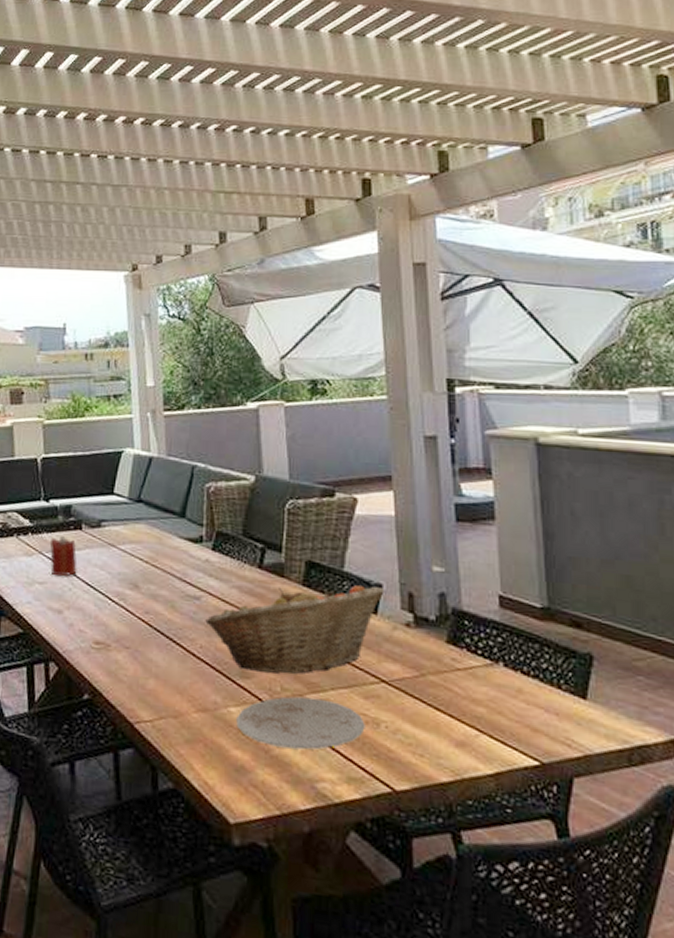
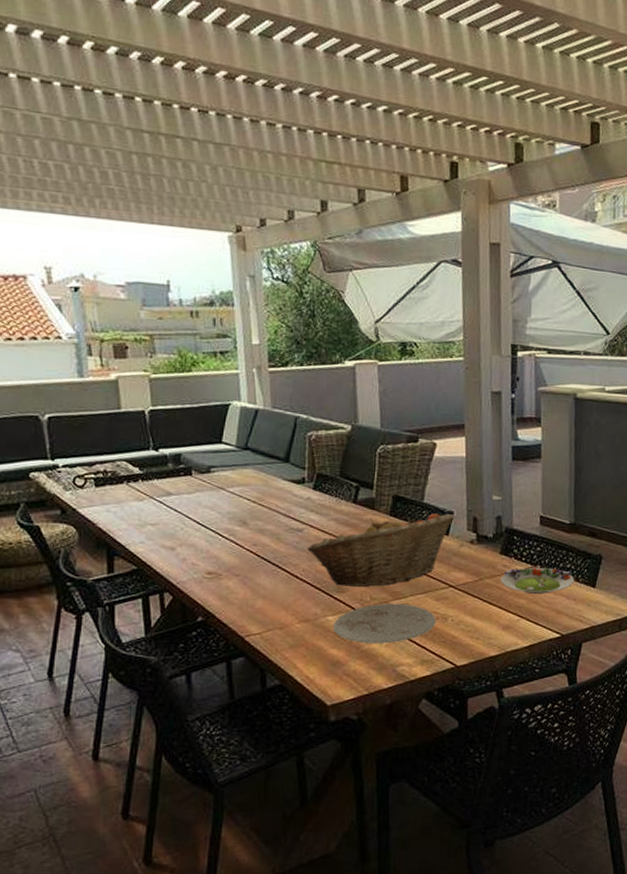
candle: present [49,536,77,577] -> none [160,482,188,518]
salad plate: none [449,664,555,702] -> present [500,567,575,594]

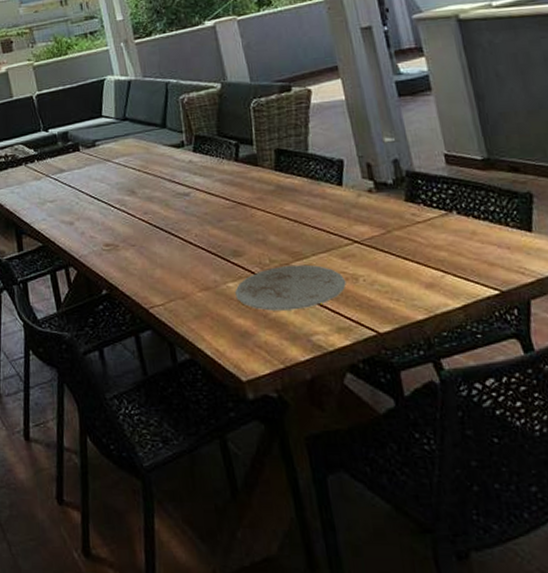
fruit basket: present [307,514,455,588] -> none [196,163,346,250]
salad plate: present [500,567,575,594] -> none [411,212,504,244]

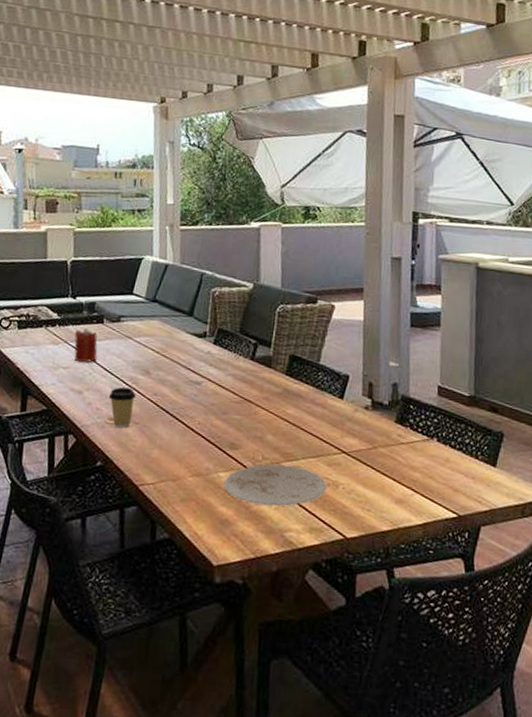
candle: none [53,159,81,194] -> present [74,328,98,363]
coffee cup: none [99,211,128,253] -> present [108,387,136,428]

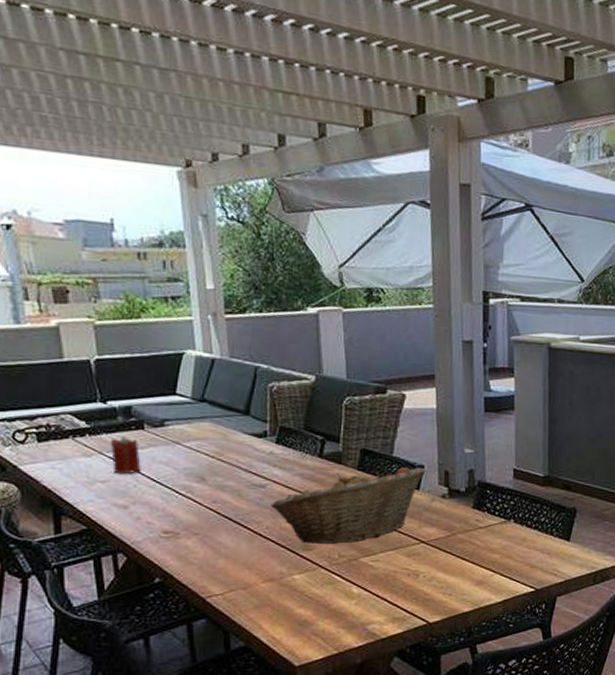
coffee cup: present [108,387,136,428] -> none [159,498,192,541]
fruit basket: none [204,376,351,446] -> present [270,468,426,545]
plate: present [224,464,327,507] -> none [300,560,408,602]

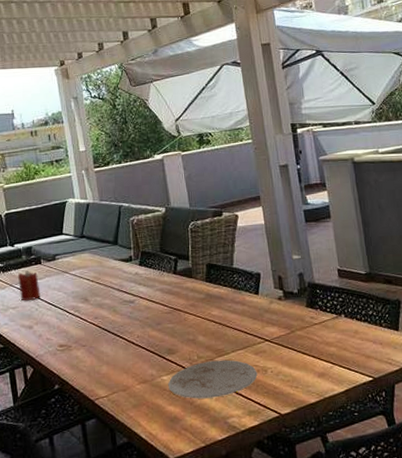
fruit basket: present [270,468,426,545] -> none [139,275,262,348]
plate: none [300,560,408,602] -> present [168,359,258,399]

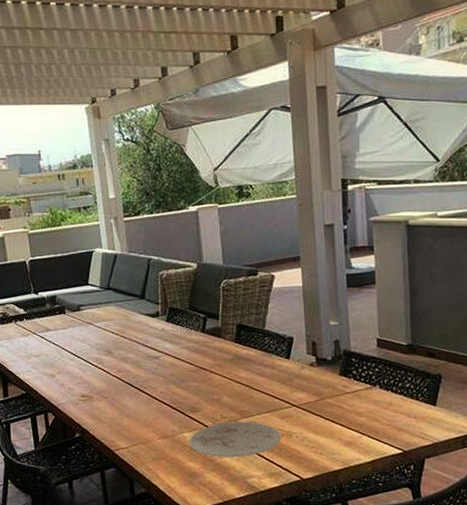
candle: present [17,271,41,301] -> none [41,320,64,350]

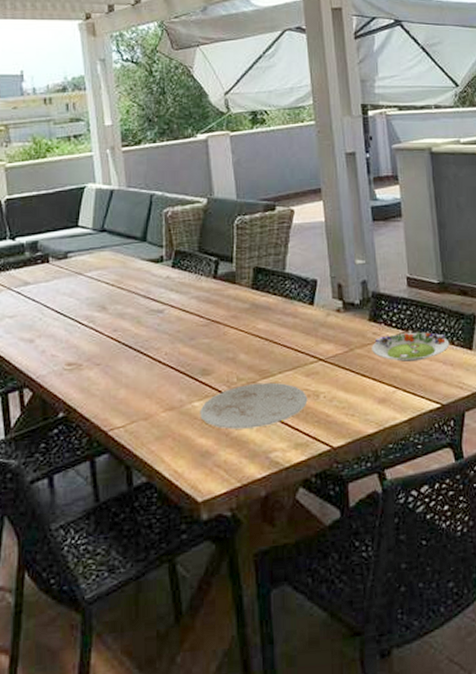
salad plate: none [341,387,415,412] -> present [372,331,450,362]

